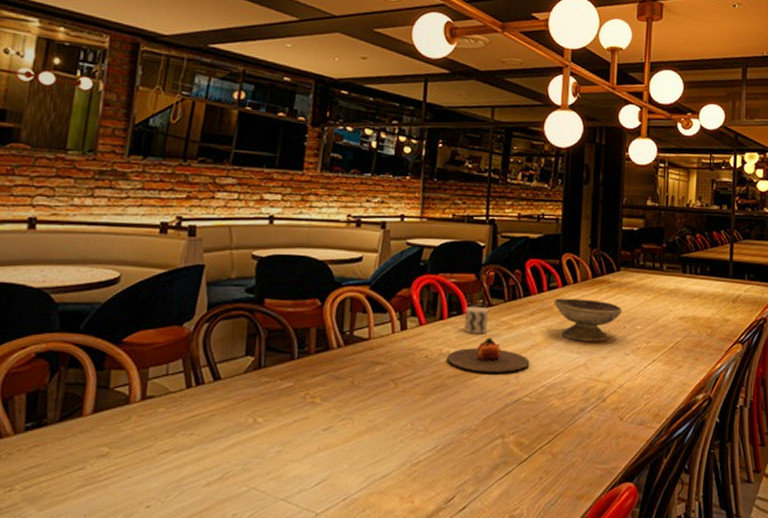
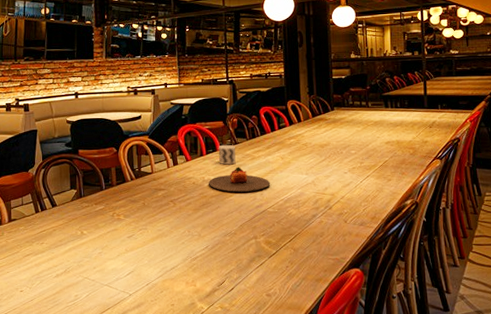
decorative bowl: present [554,298,622,342] -> none [284,133,338,165]

